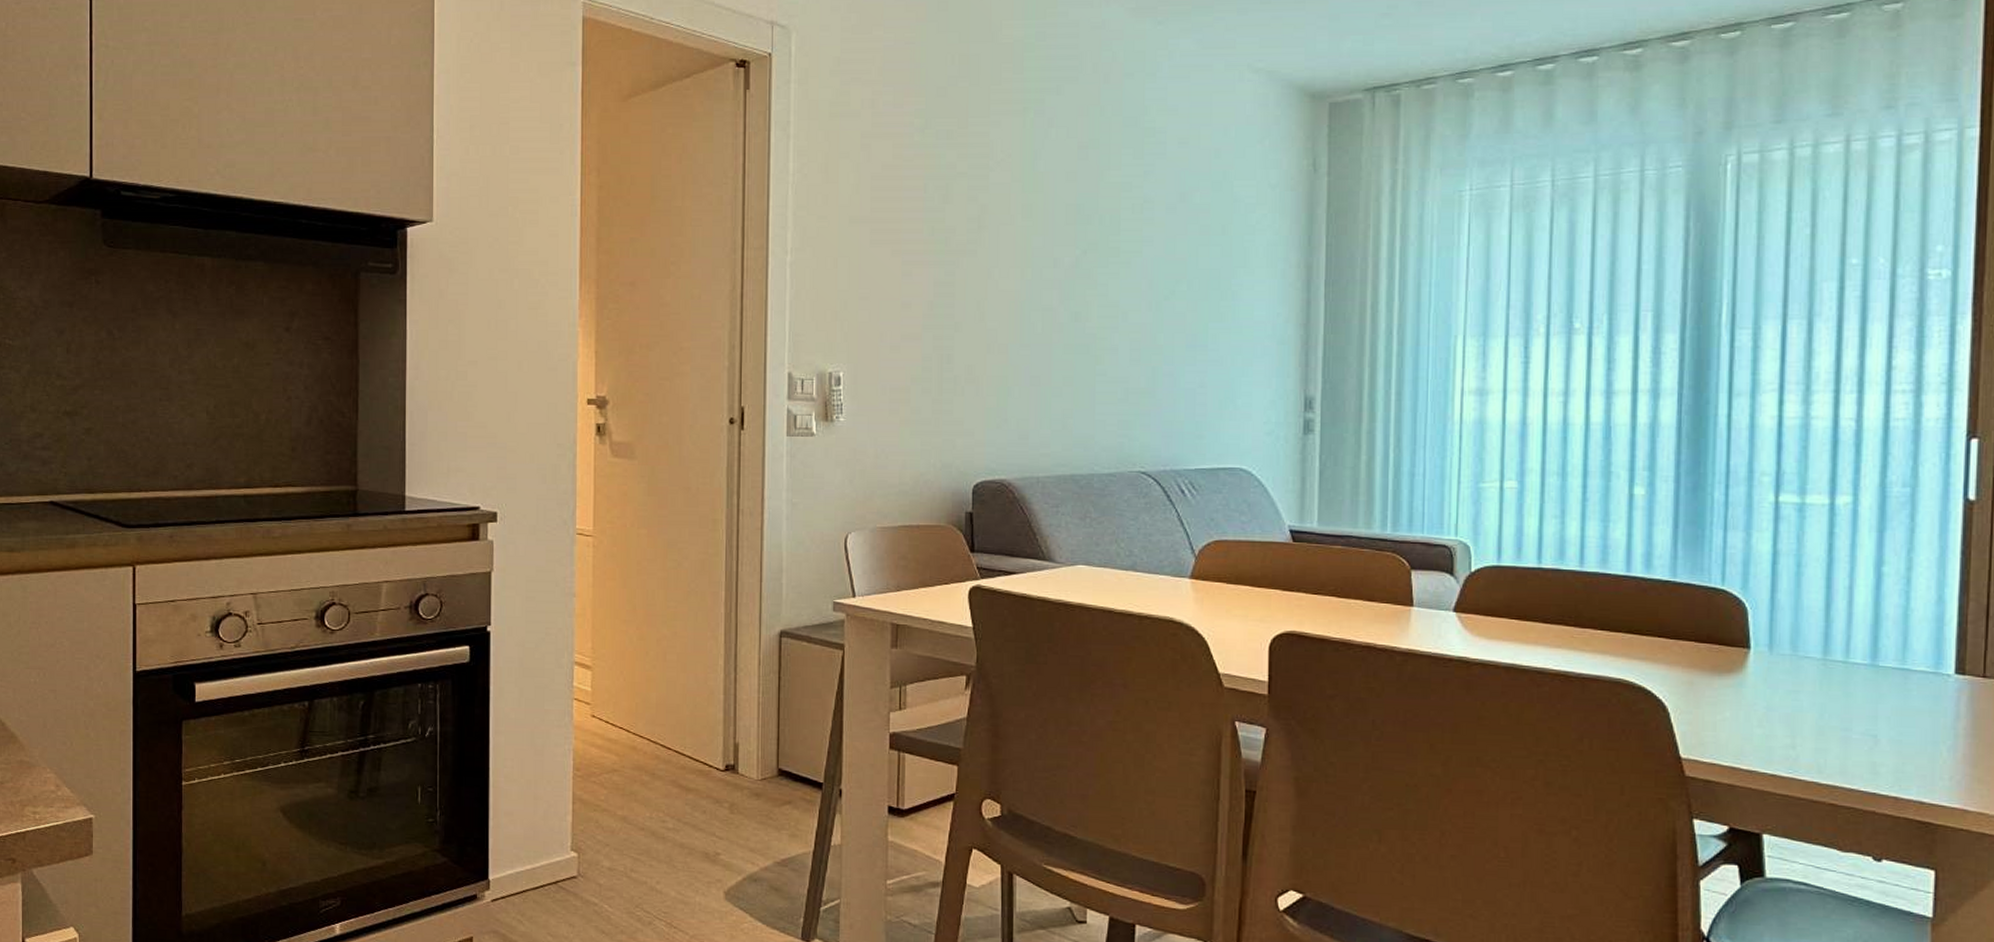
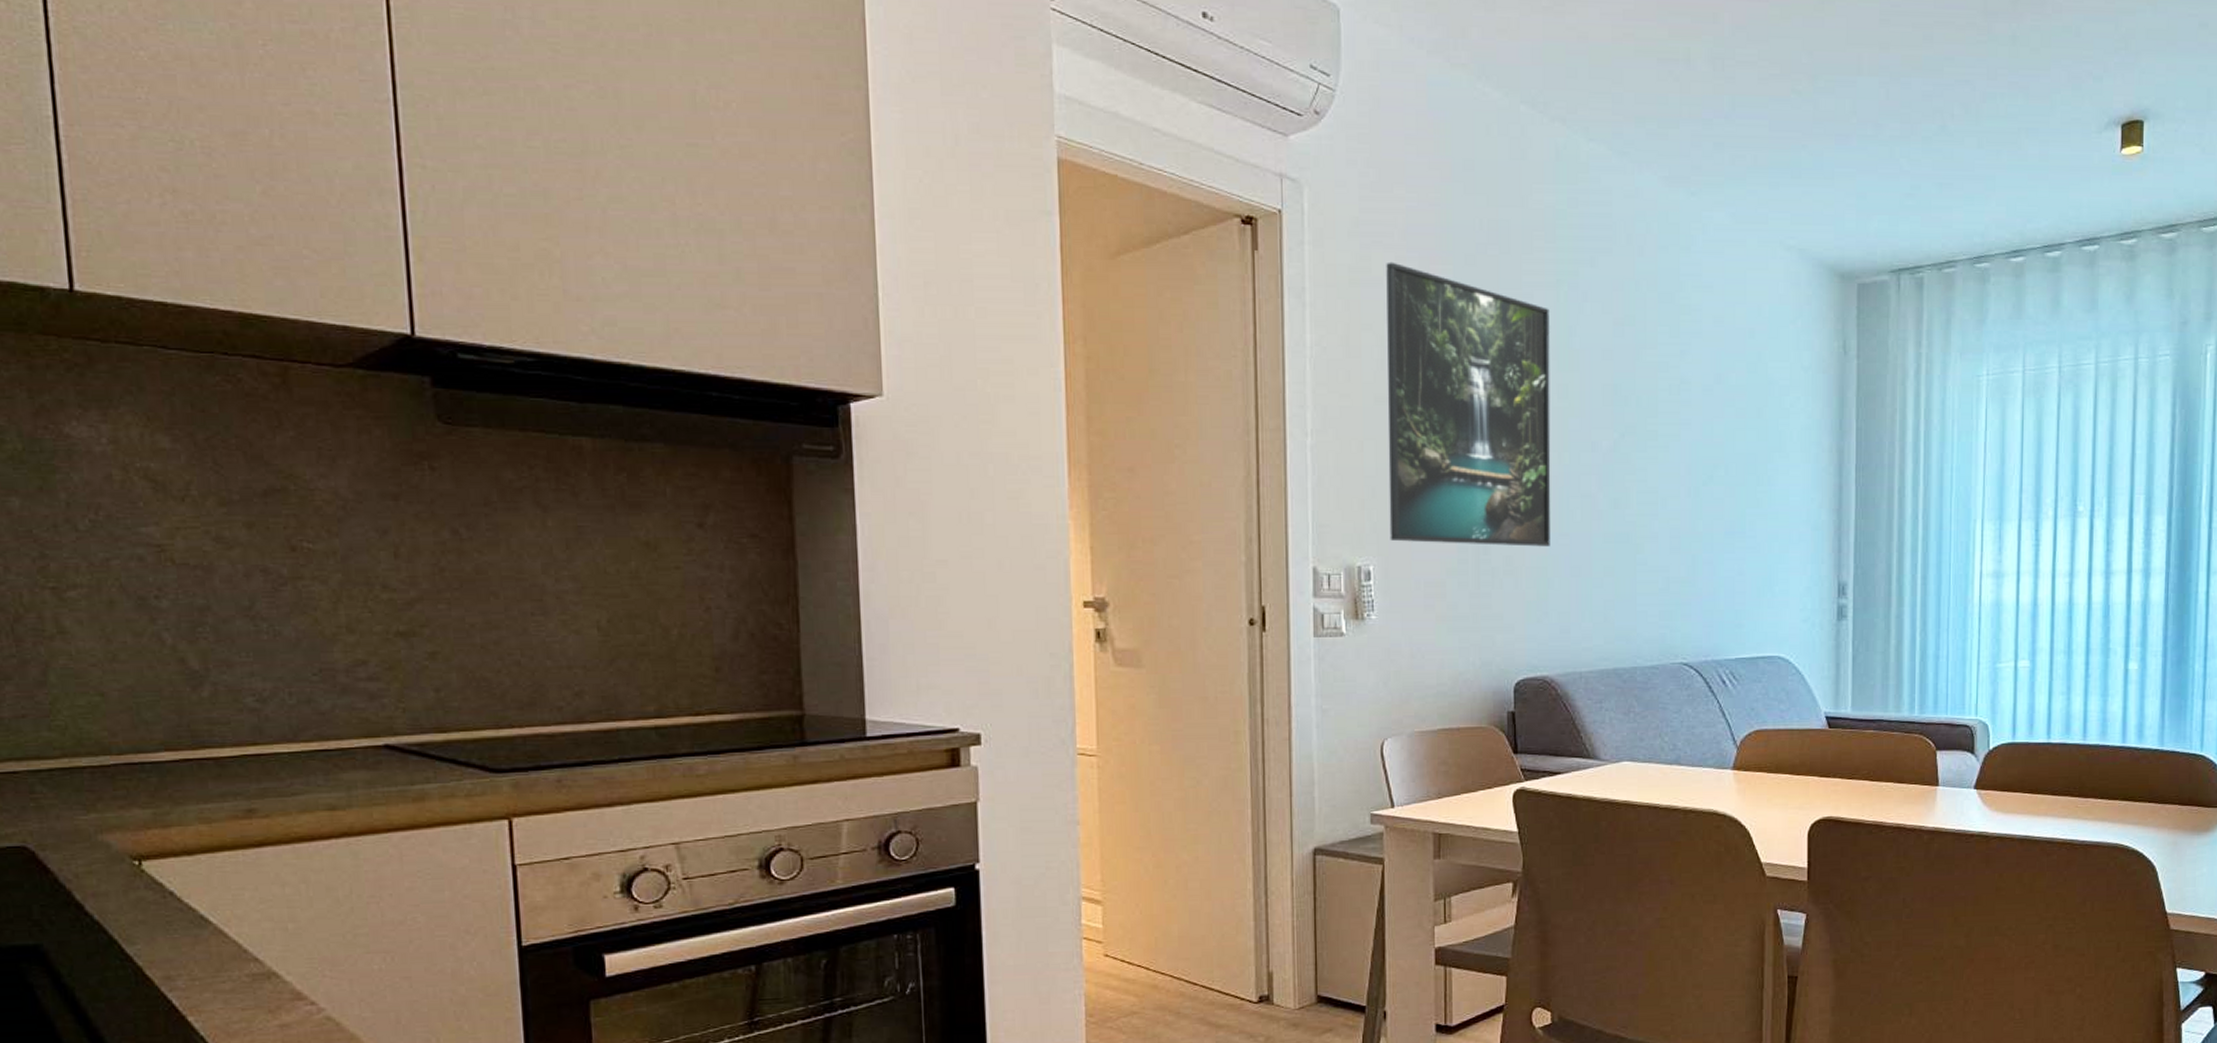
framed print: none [859,96,1016,357] -> present [1386,262,1551,547]

